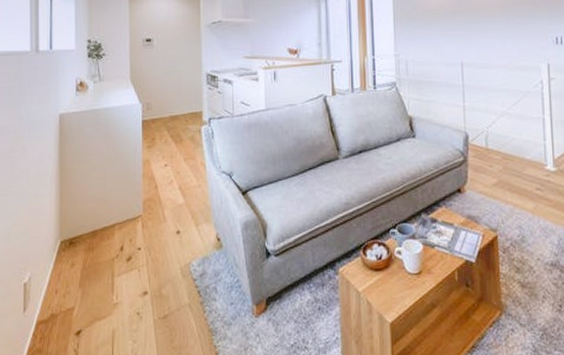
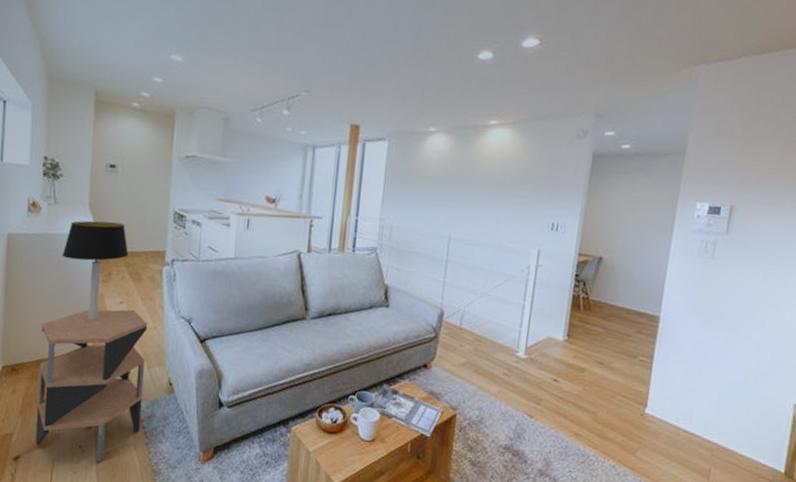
side table: none [94,171,194,328] -> present [35,309,148,462]
table lamp: none [109,91,170,186] -> present [62,220,129,321]

